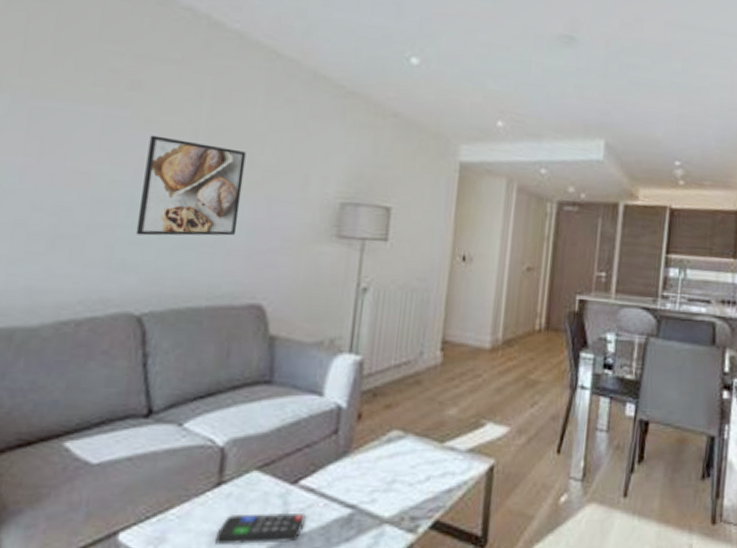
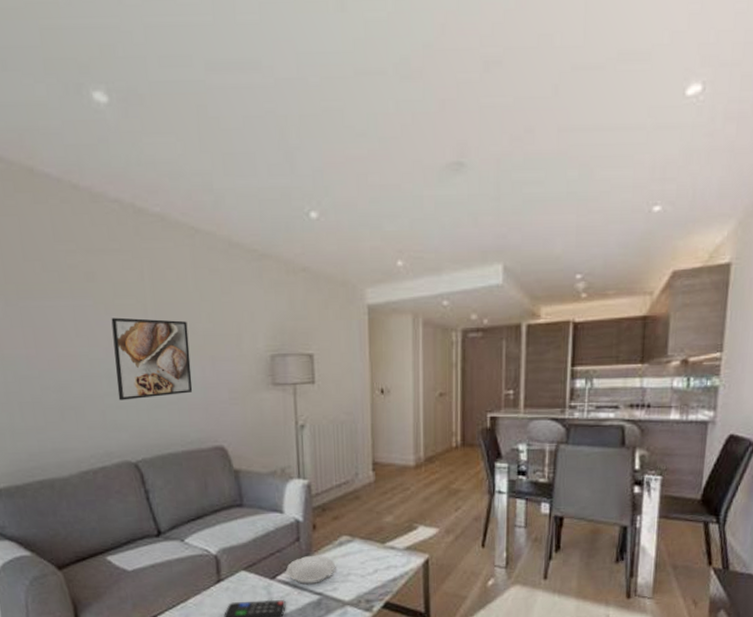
bowl: none [313,453,378,492] -> present [286,555,335,584]

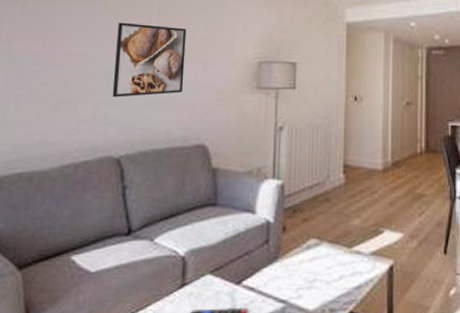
bowl: present [286,555,335,584] -> none [252,258,301,290]

